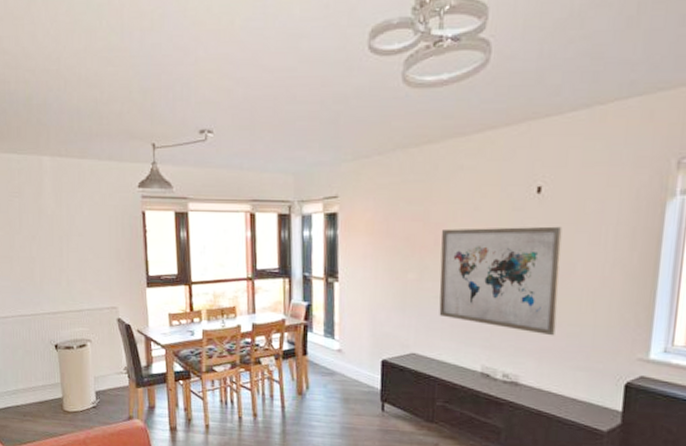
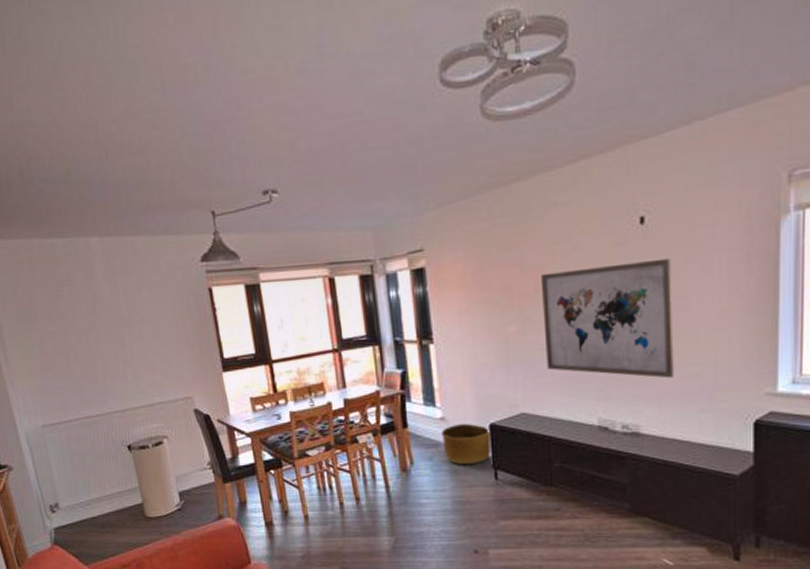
basket: none [336,357,382,395] -> present [440,424,492,465]

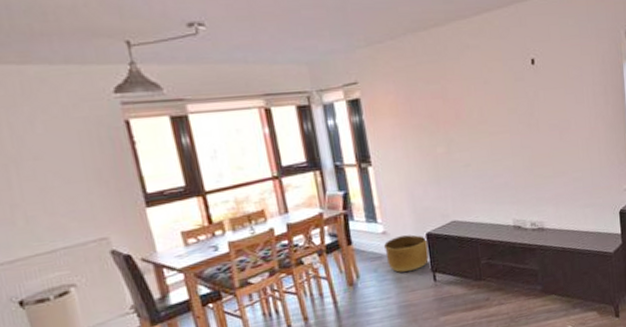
wall art: present [540,258,674,379] -> none [459,91,565,183]

